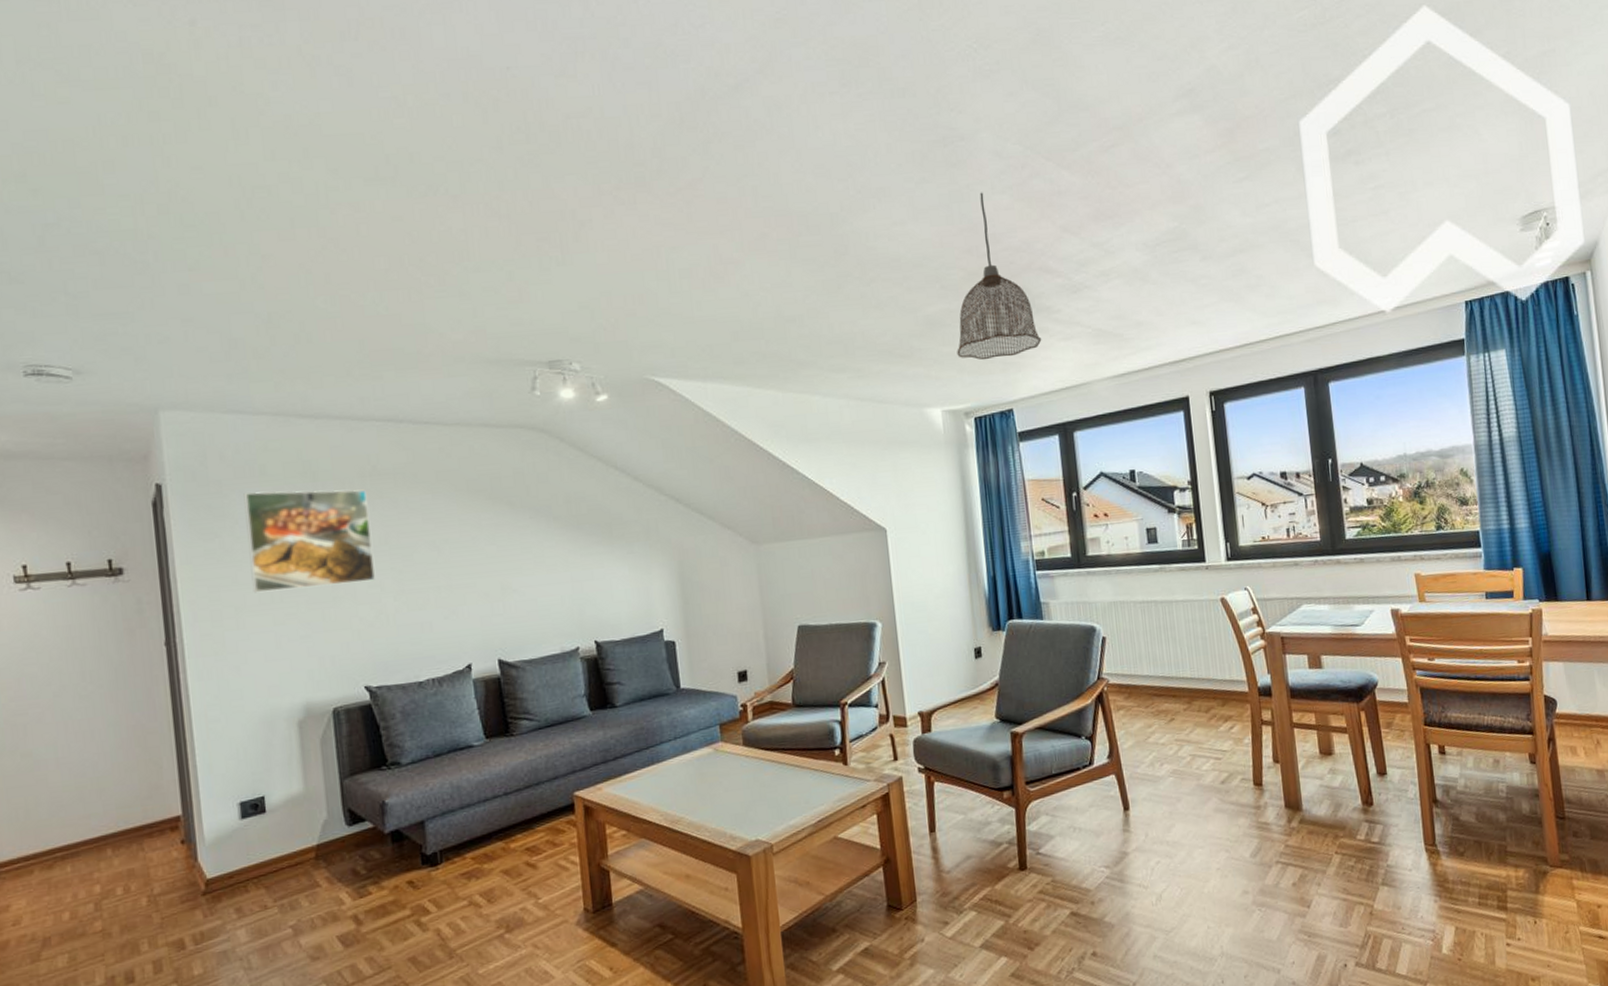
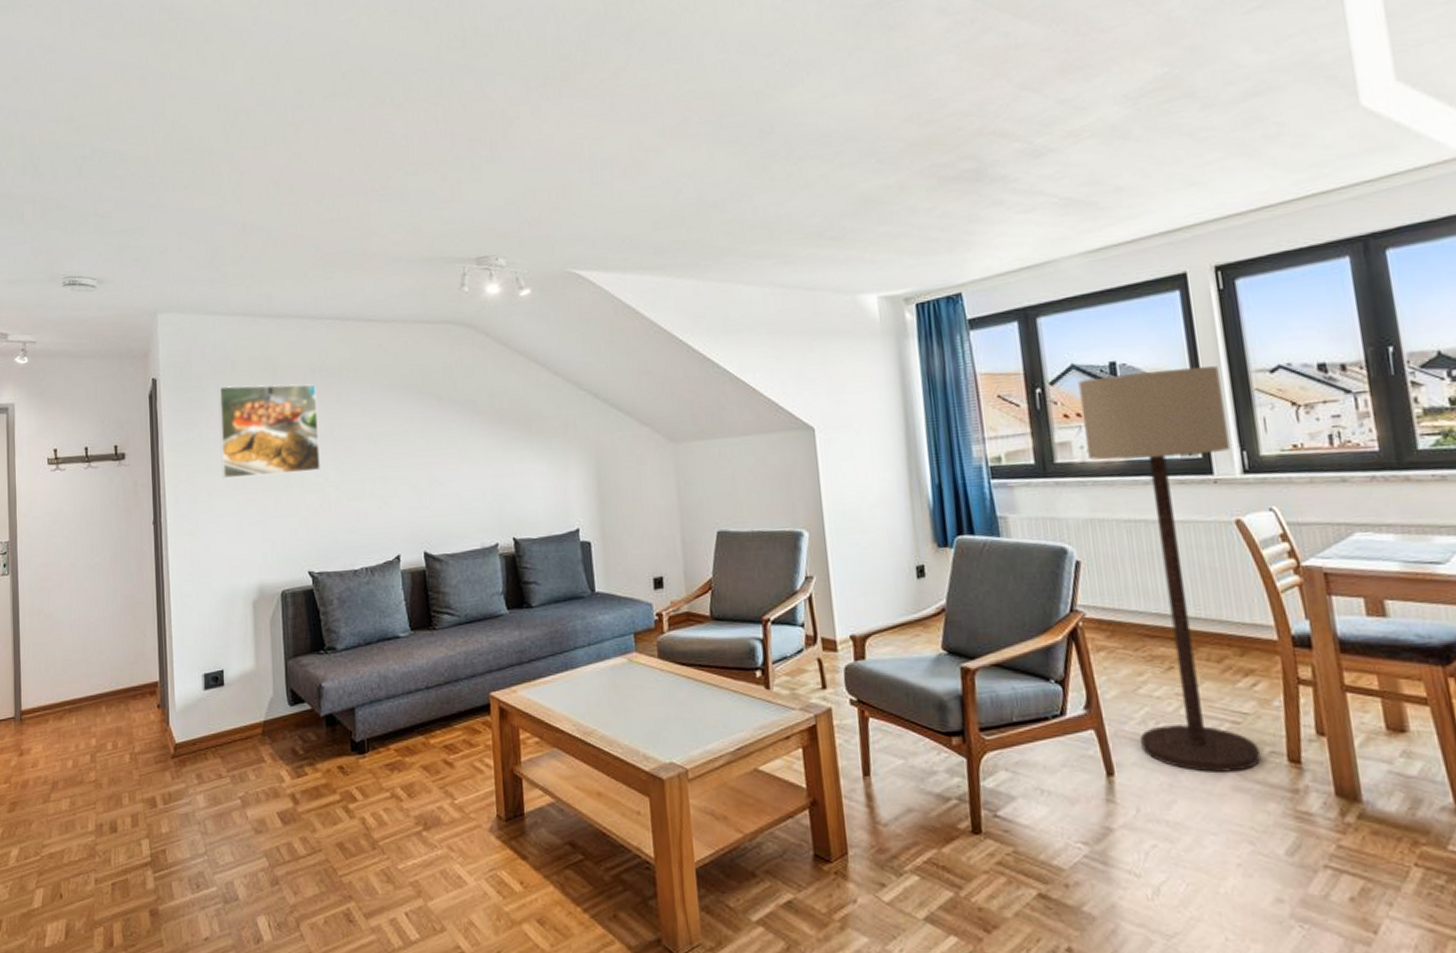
pendant lamp: present [957,192,1042,360] -> none [895,54,996,240]
floor lamp: none [1105,474,1235,800] -> present [1078,366,1261,772]

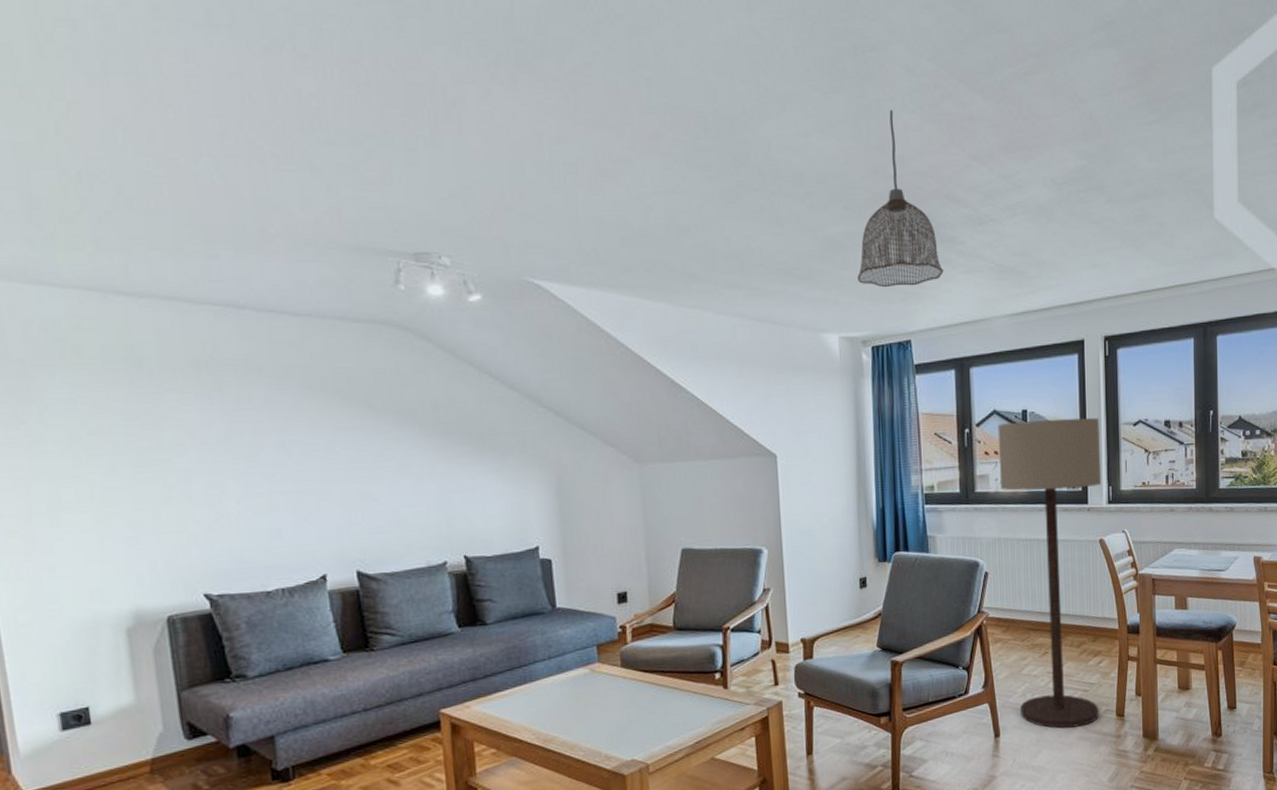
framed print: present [218,383,321,479] -> none [53,376,216,488]
pendant lamp: none [895,54,996,240] -> present [857,109,944,288]

